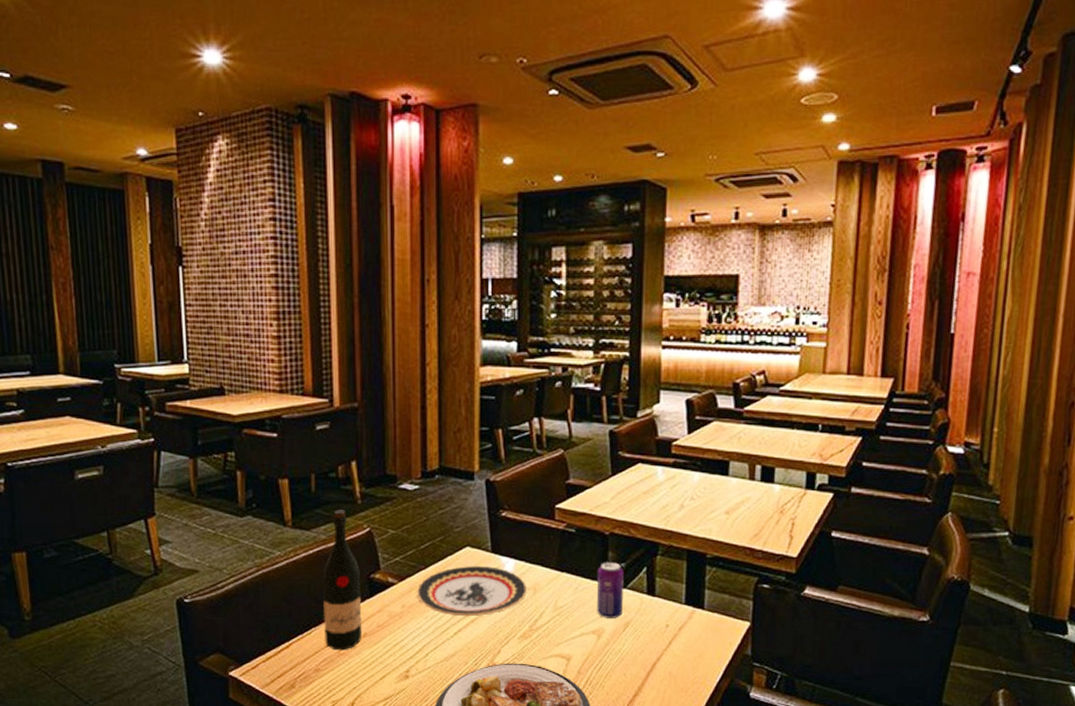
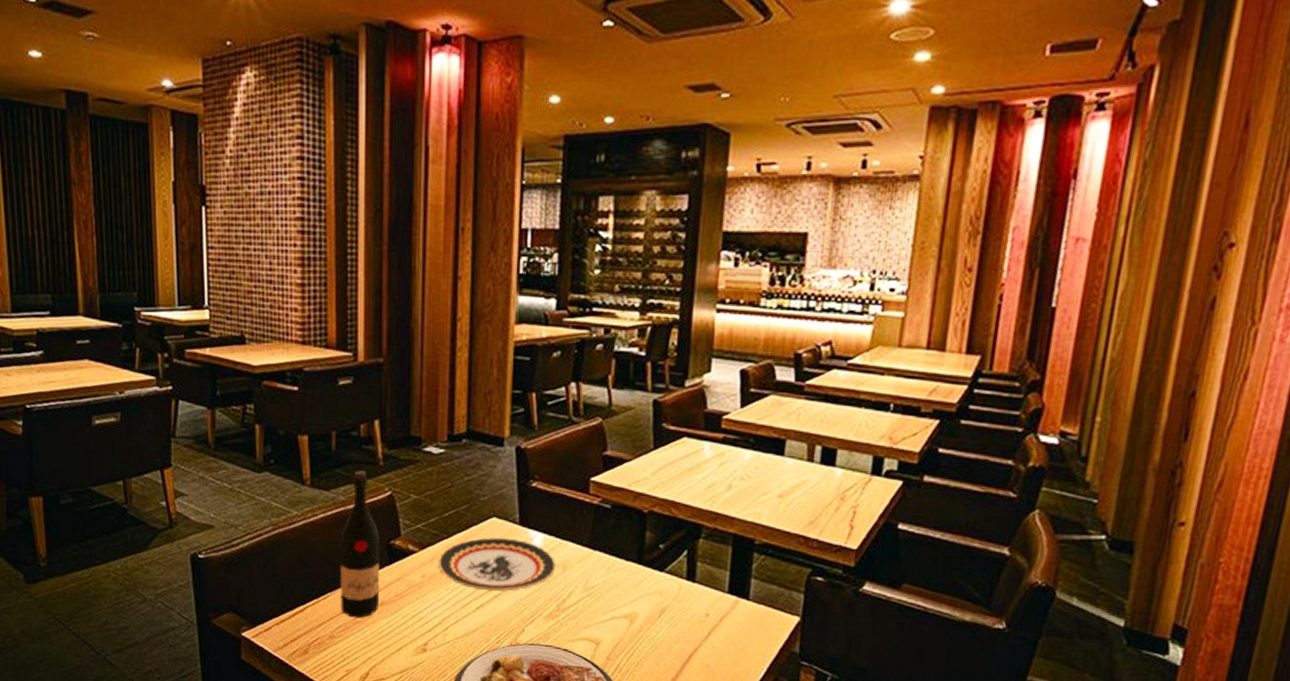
beverage can: present [596,562,624,618] -> none [631,542,662,604]

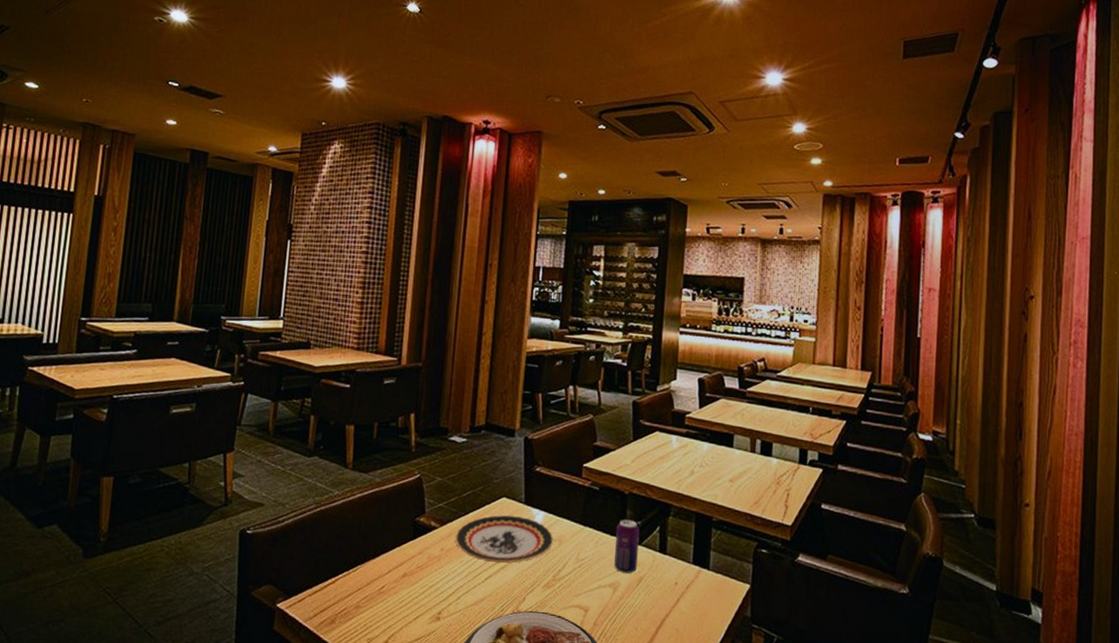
wine bottle: present [340,470,380,618] -> none [368,456,407,589]
beverage can: none [631,542,662,604] -> present [614,519,640,573]

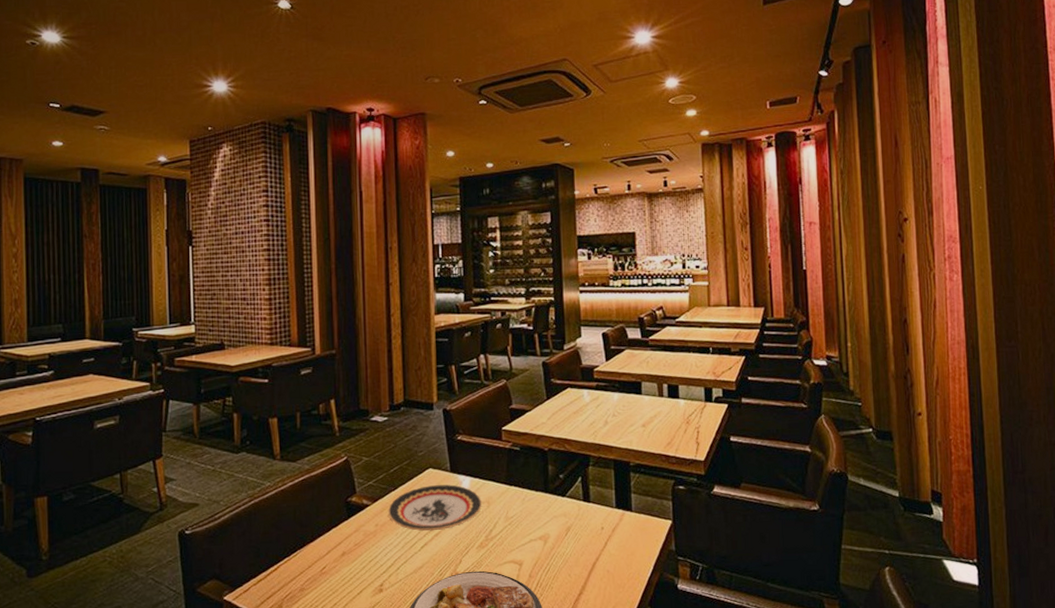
beverage can: present [614,519,640,573] -> none [540,474,564,525]

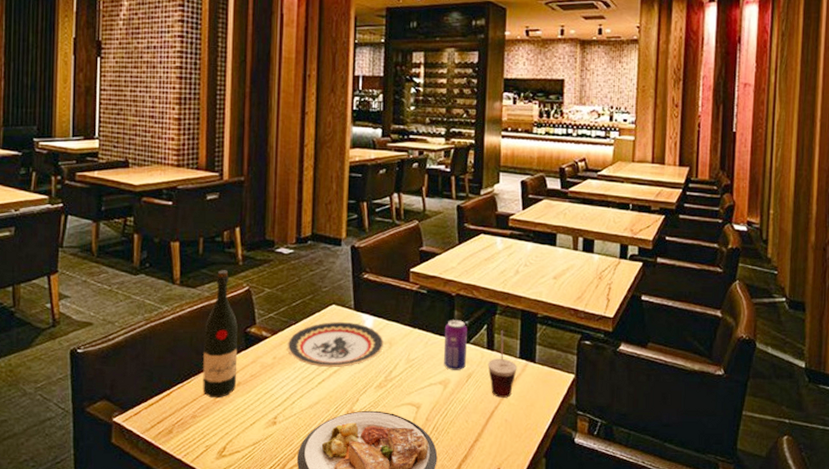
wine bottle: none [307,442,342,570] -> present [202,270,238,398]
beverage can: none [540,474,564,525] -> present [444,320,467,370]
cup: none [585,481,615,549] -> present [488,330,517,398]

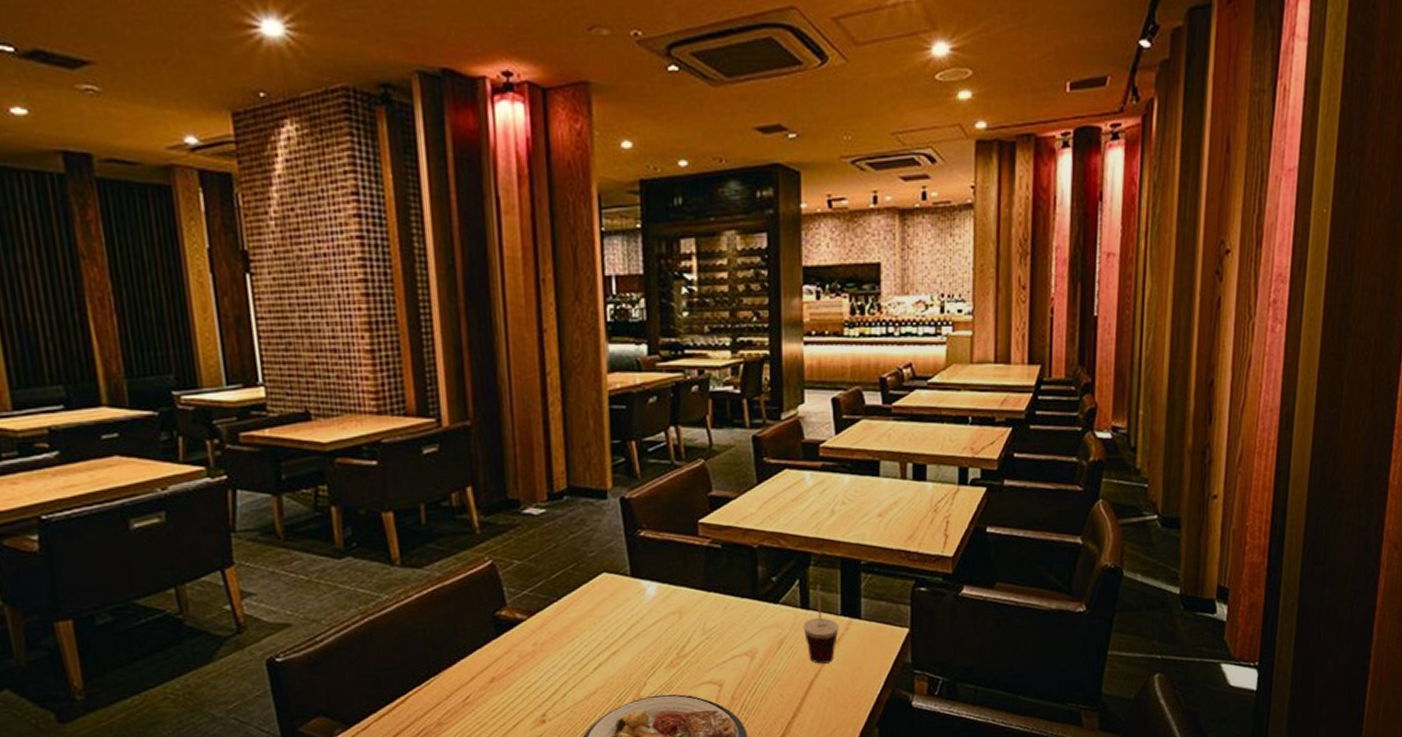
wine bottle: present [202,270,238,398] -> none [440,542,490,700]
plate: present [287,322,385,368] -> none [550,592,673,650]
beverage can: present [444,320,467,370] -> none [746,577,776,638]

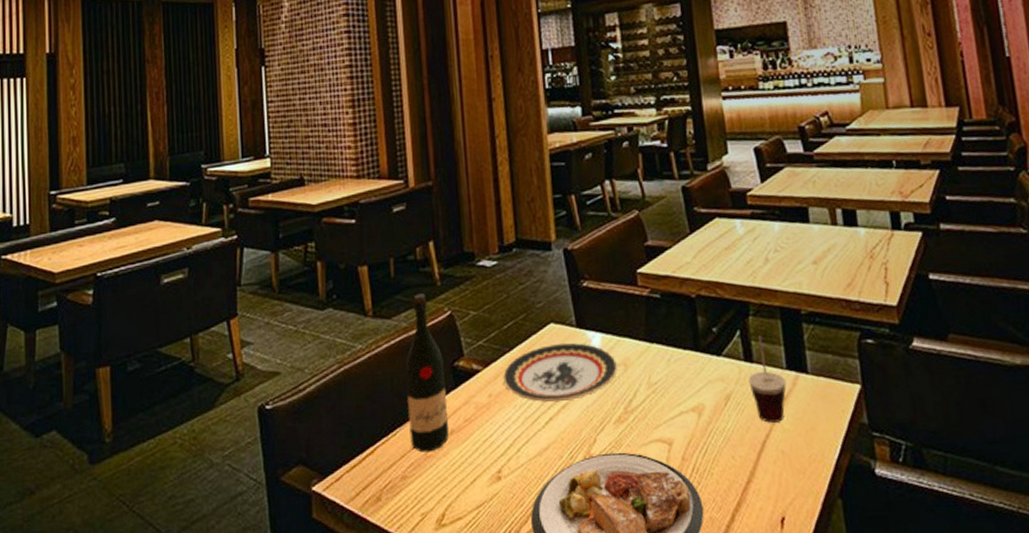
wine bottle: none [440,542,490,700] -> present [405,293,450,453]
plate: none [550,592,673,650] -> present [503,343,618,403]

